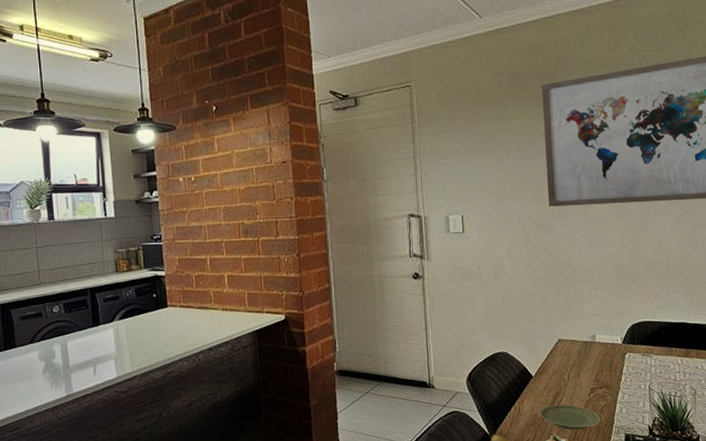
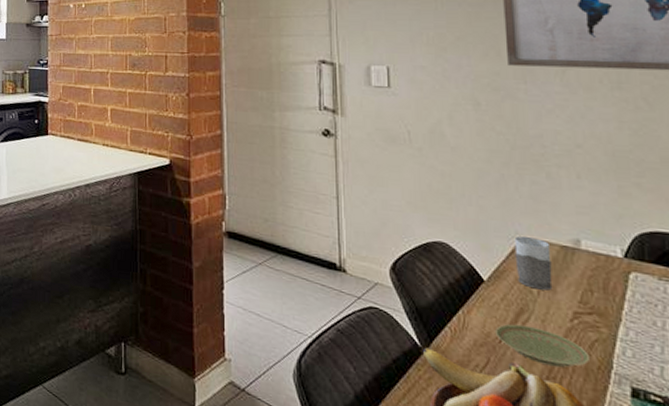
mug: none [553,338,578,376] -> present [514,236,553,291]

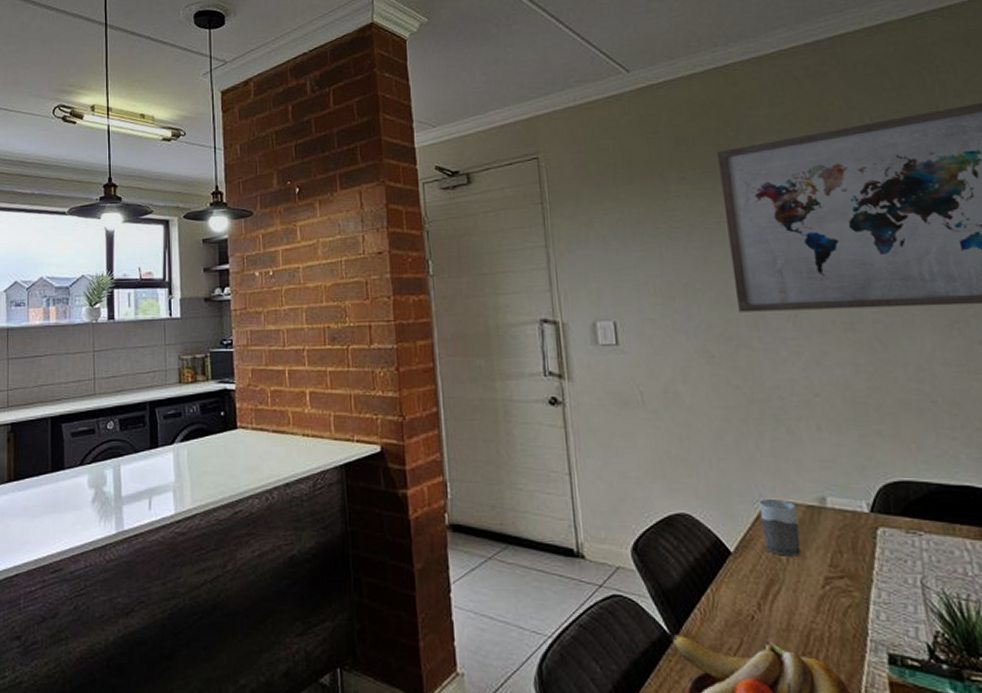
plate: present [494,323,591,368] -> none [745,597,846,641]

